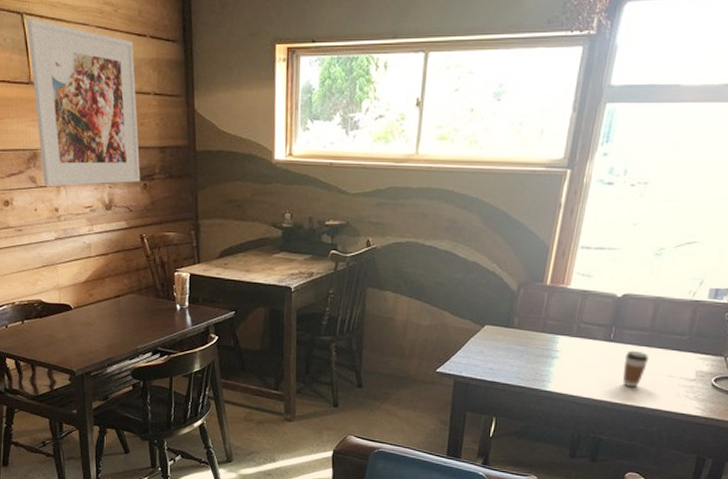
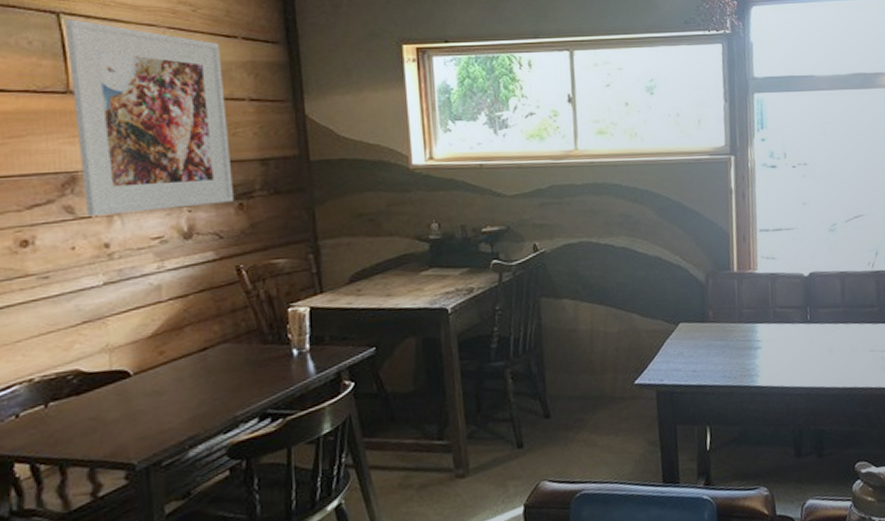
coffee cup: present [623,350,650,388] -> none [826,329,849,369]

